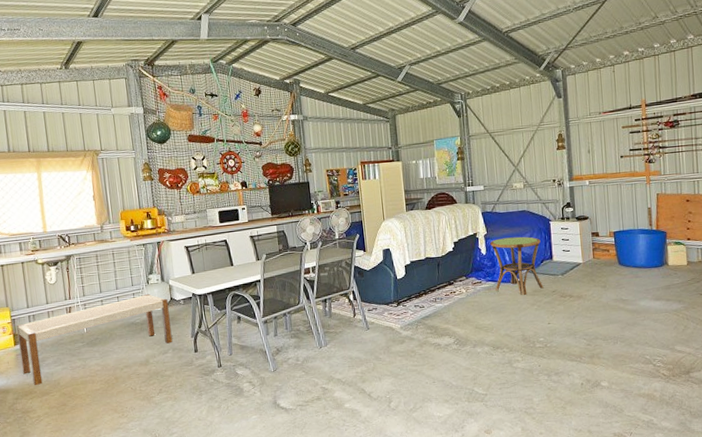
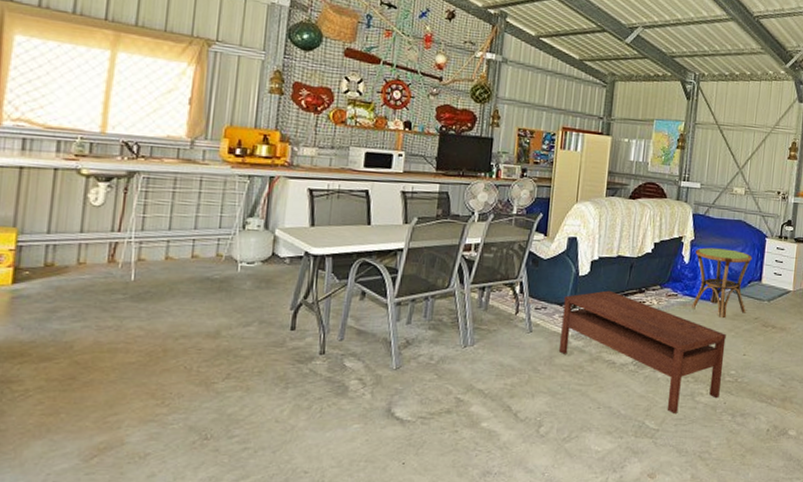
bench: present [16,293,173,386] -> none [15,242,267,346]
coffee table: none [389,287,533,380] -> present [558,290,726,415]

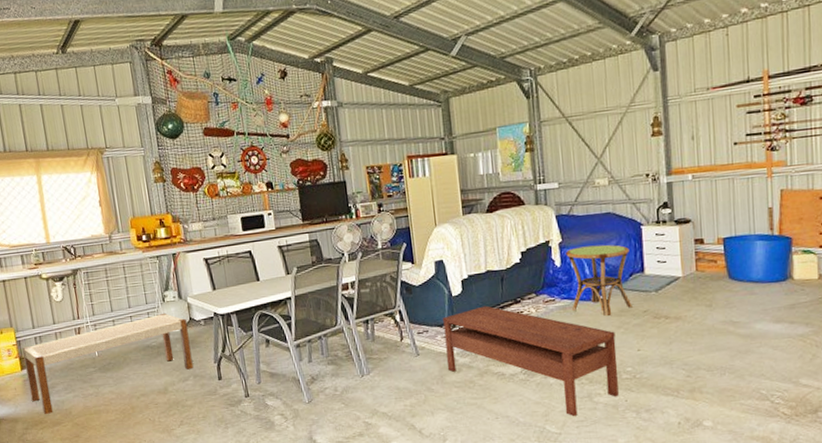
bench: none [15,242,267,346] -> present [22,313,194,415]

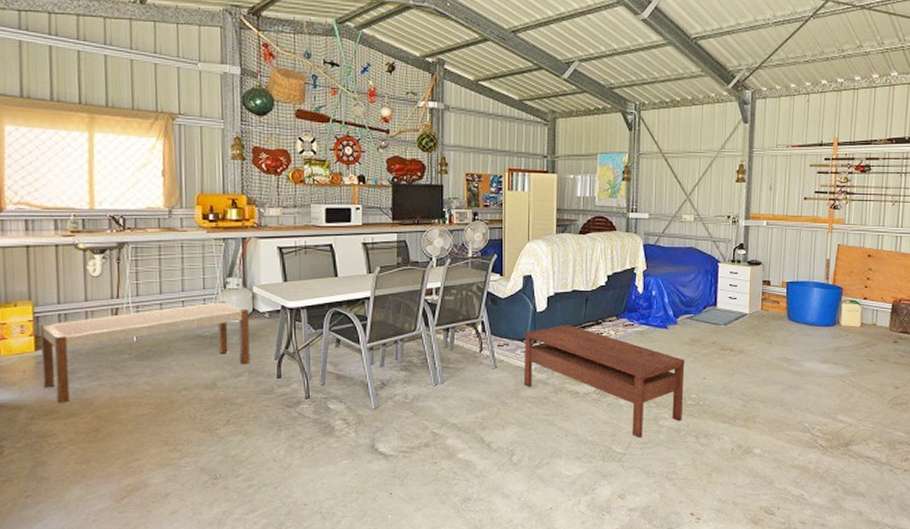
side table: present [566,244,633,317] -> none [648,276,706,345]

